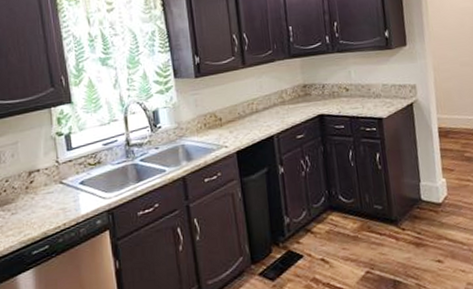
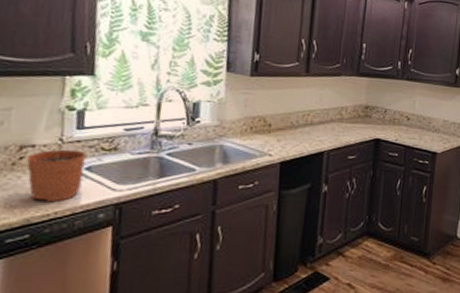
plant pot: none [35,156,79,216] -> present [26,135,86,203]

